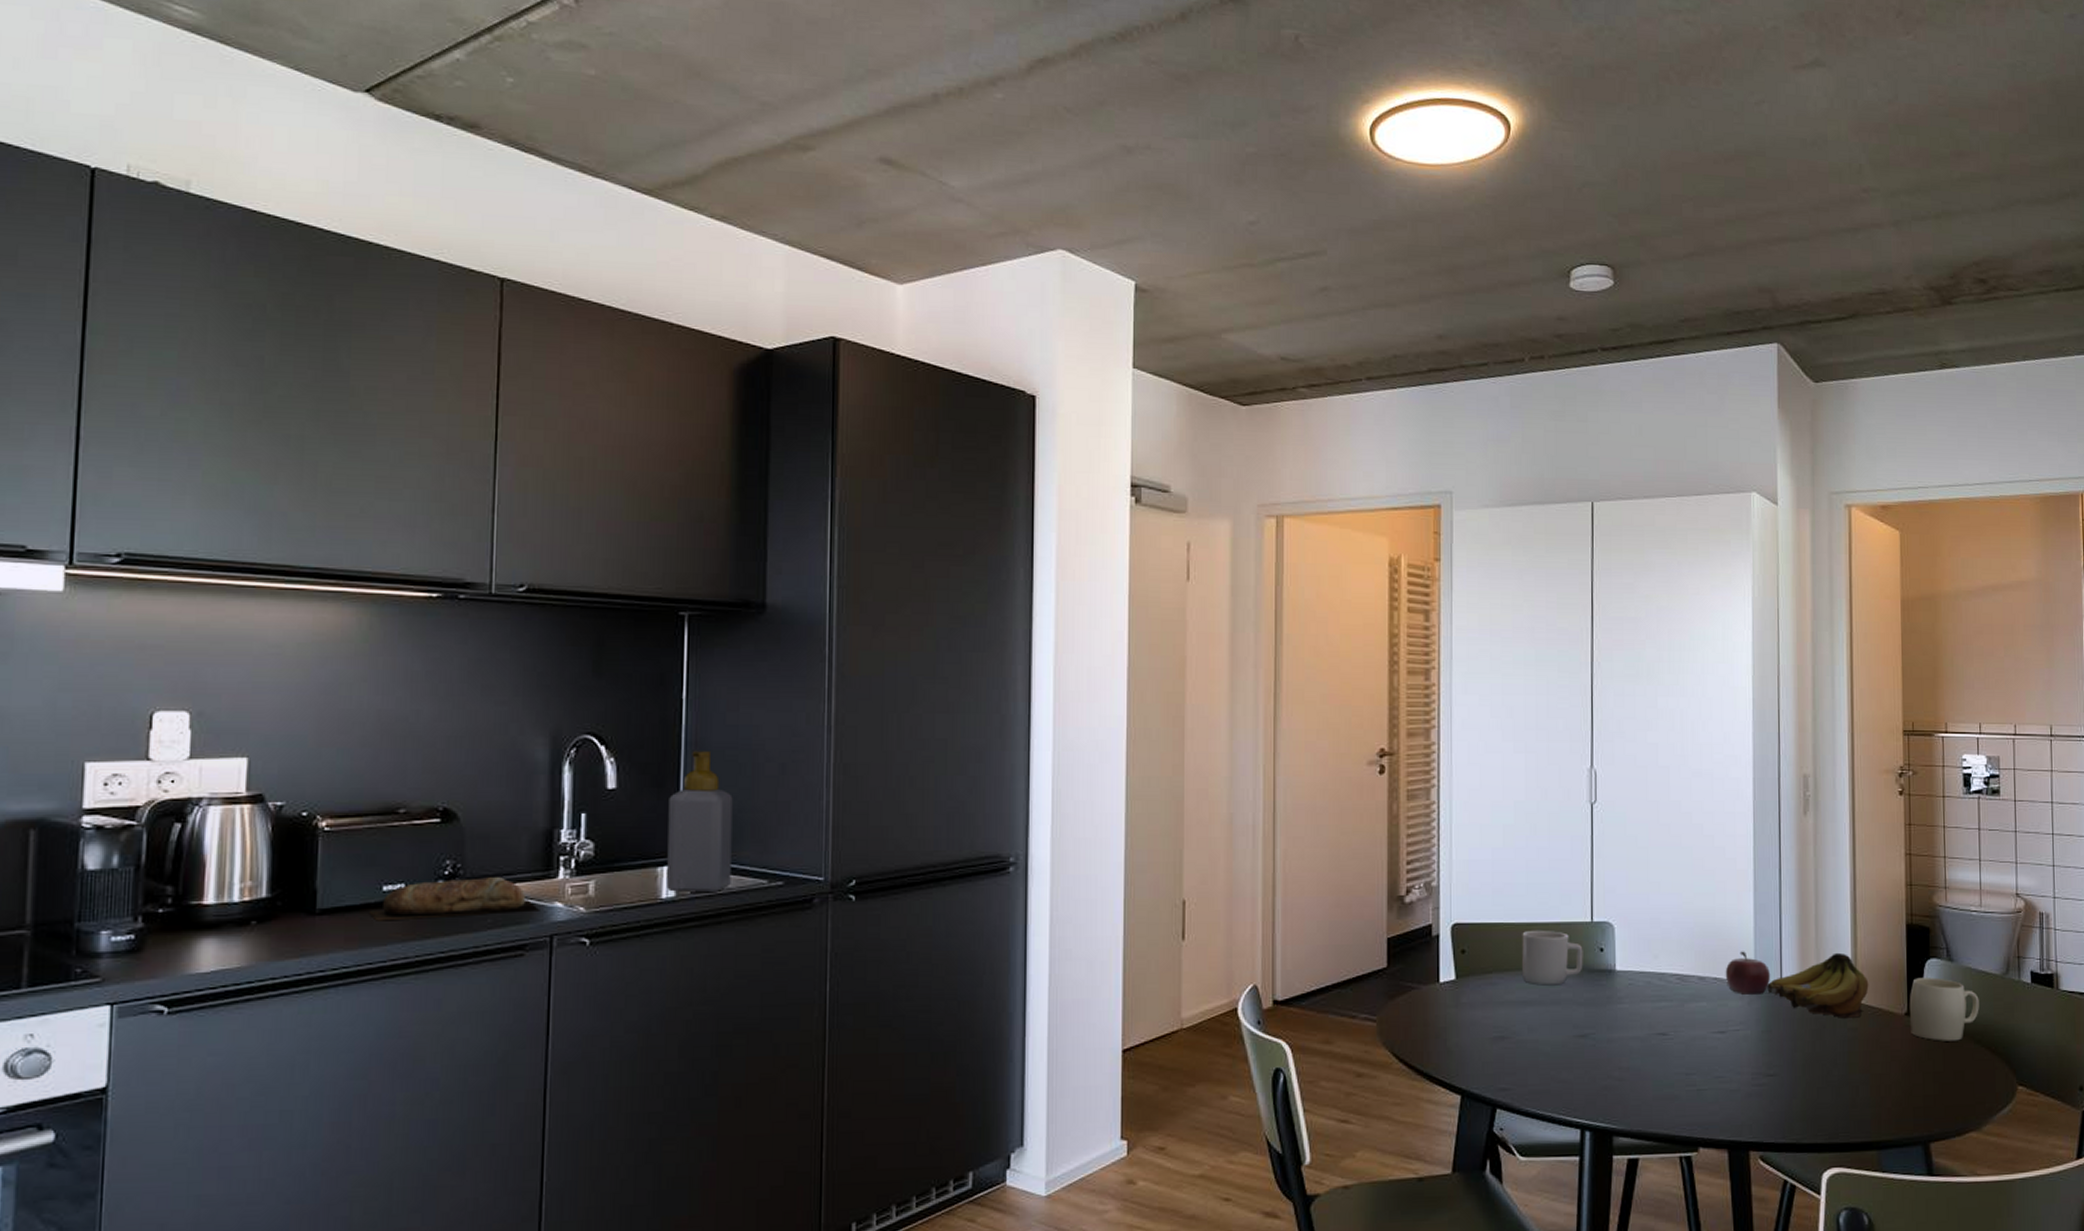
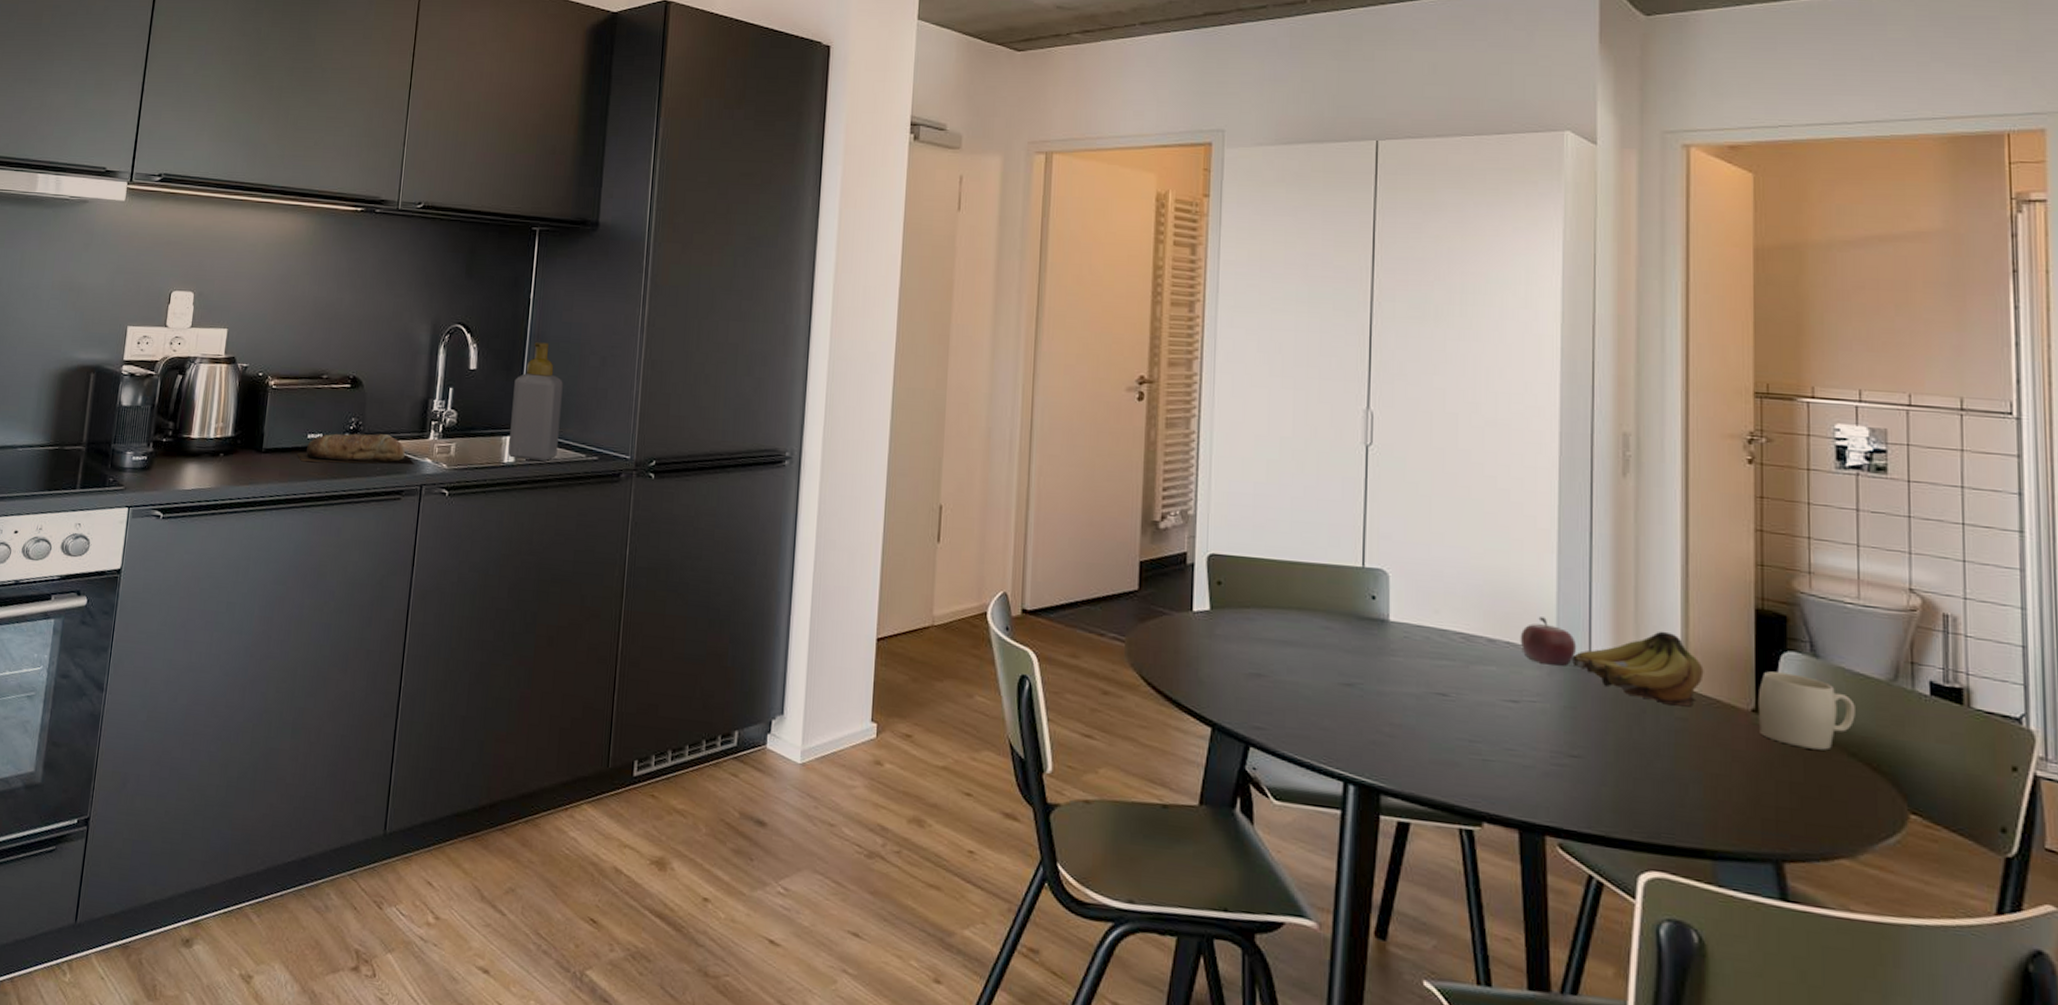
mug: present [1521,931,1583,987] -> none [1282,569,1352,630]

